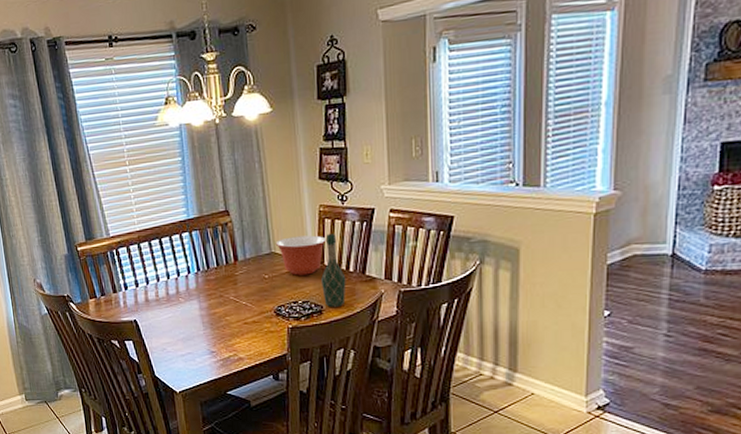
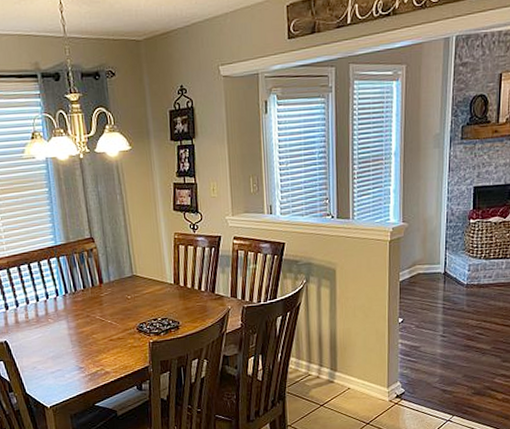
mixing bowl: present [275,235,327,275] -> none [136,259,181,296]
wine bottle: present [321,234,346,307] -> none [177,258,199,323]

